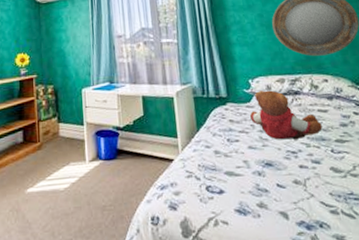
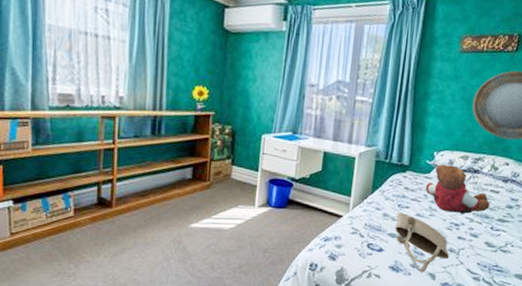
tote bag: none [228,146,297,213] -> present [395,212,450,273]

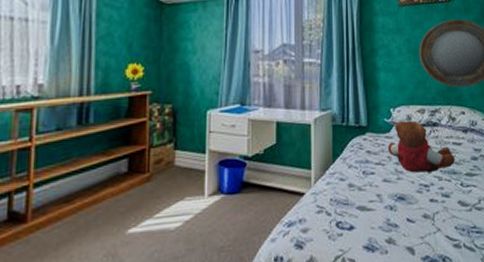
tote bag: present [395,212,450,273] -> none [363,179,425,249]

